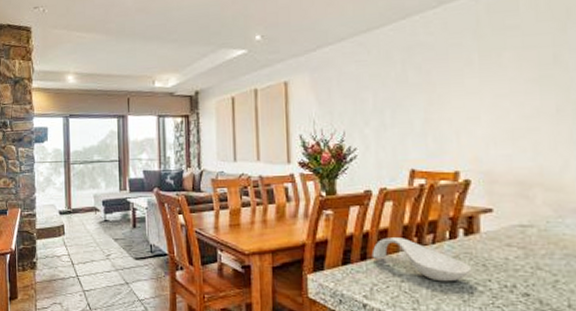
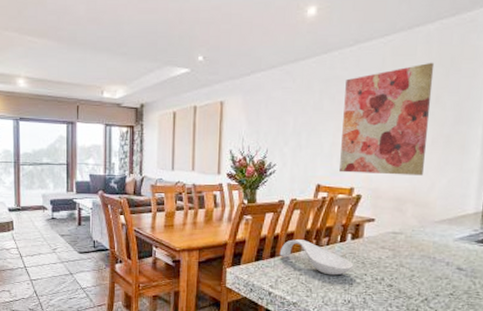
wall art: none [433,16,551,154] -> present [339,62,435,176]

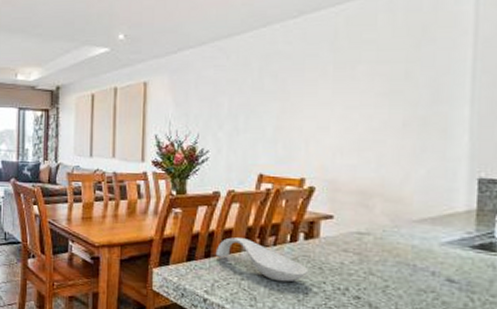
wall art: present [339,62,435,176] -> none [286,32,401,165]

